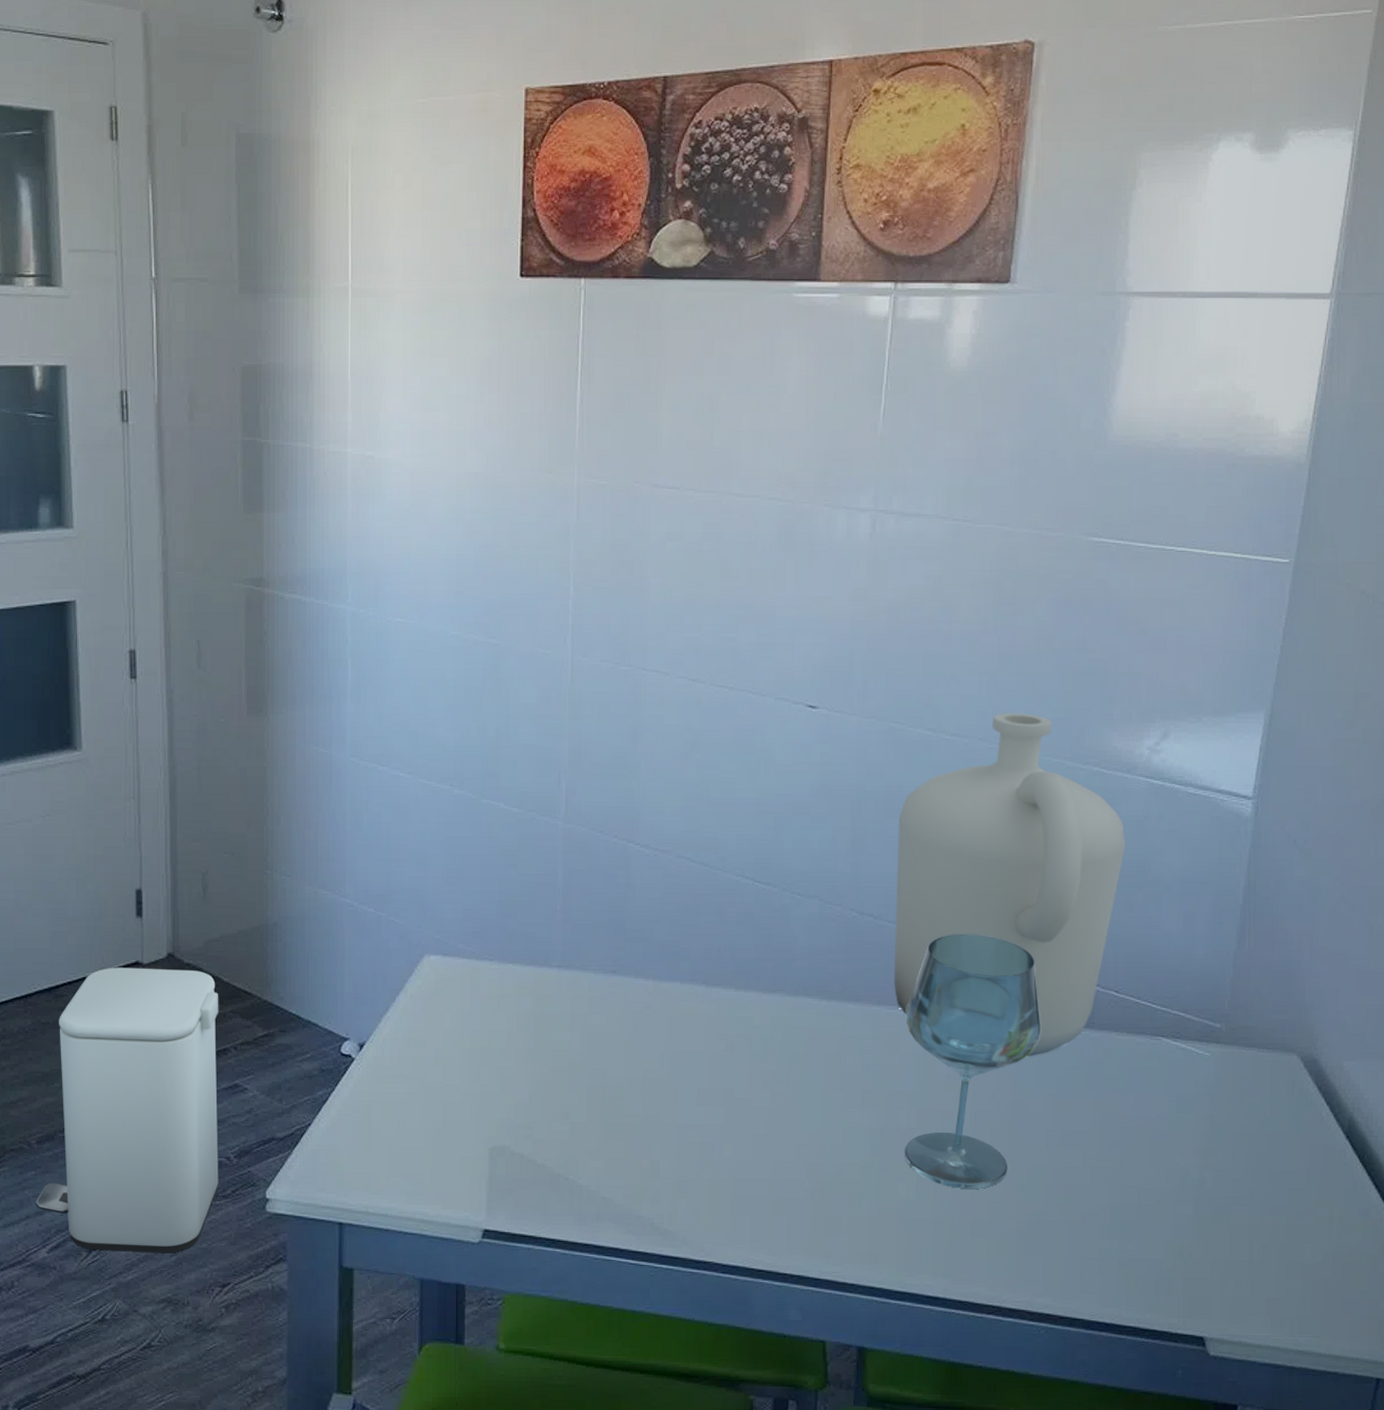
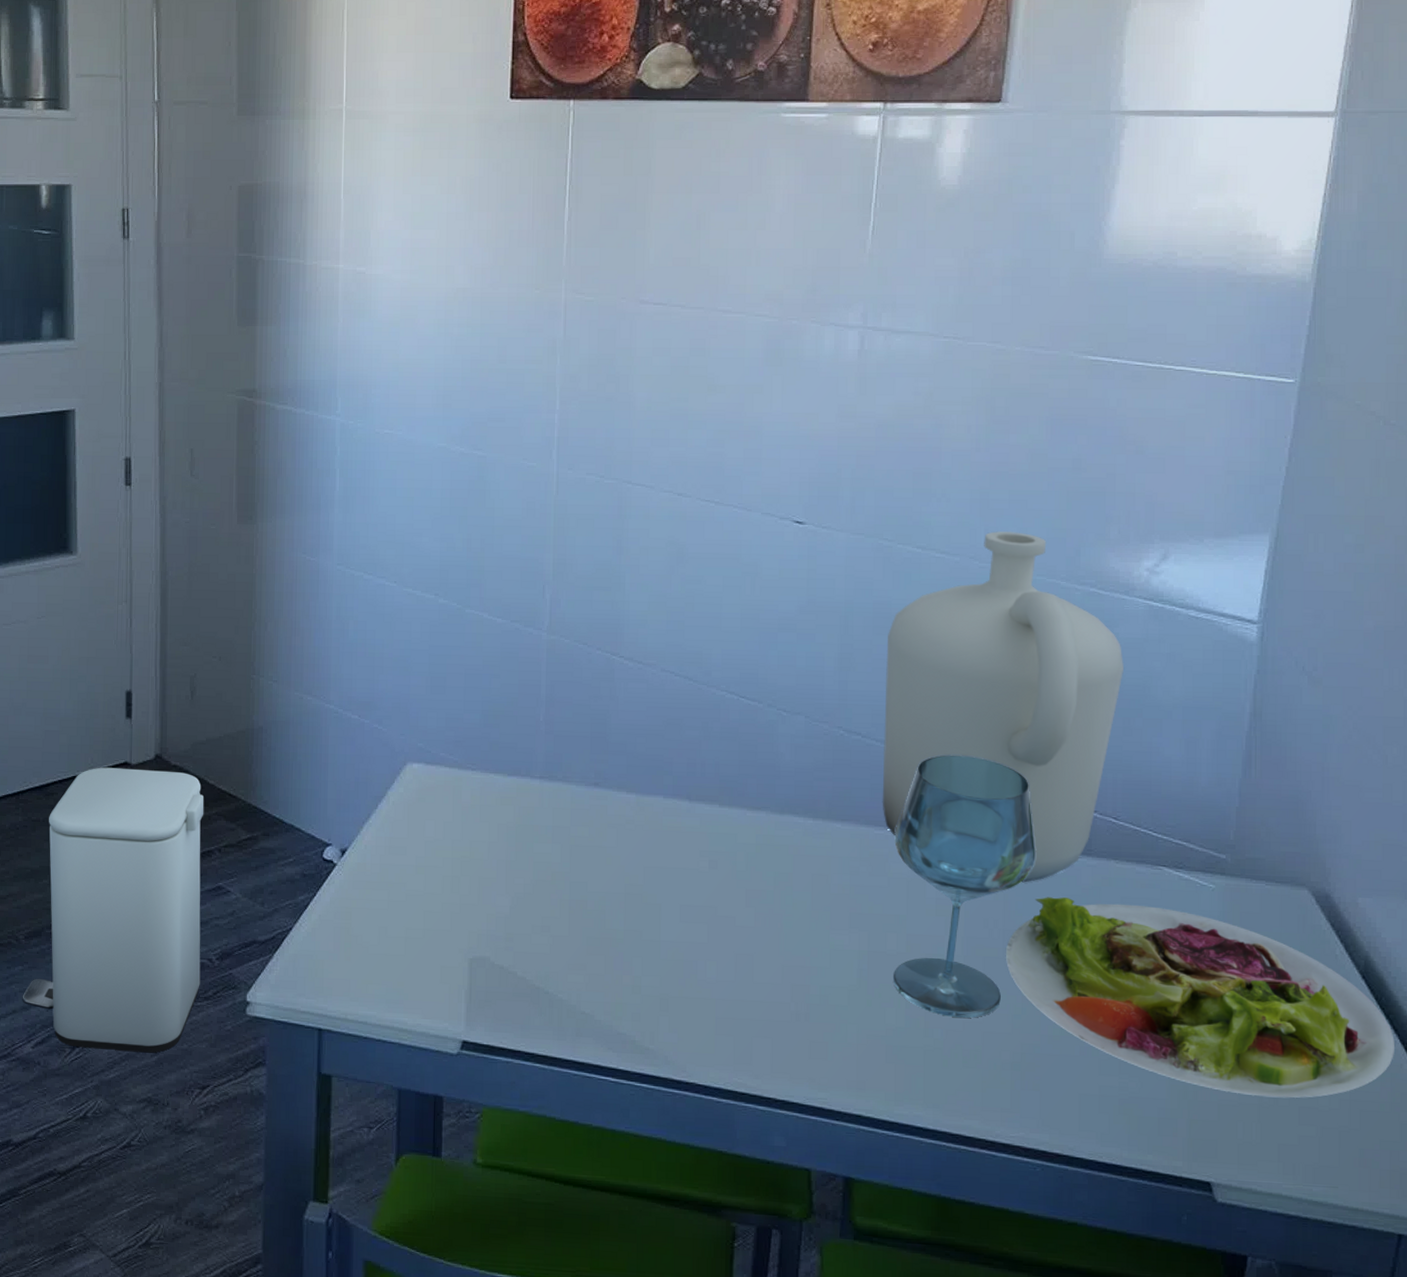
salad plate: none [1012,1069,1375,1254] -> present [1006,897,1394,1098]

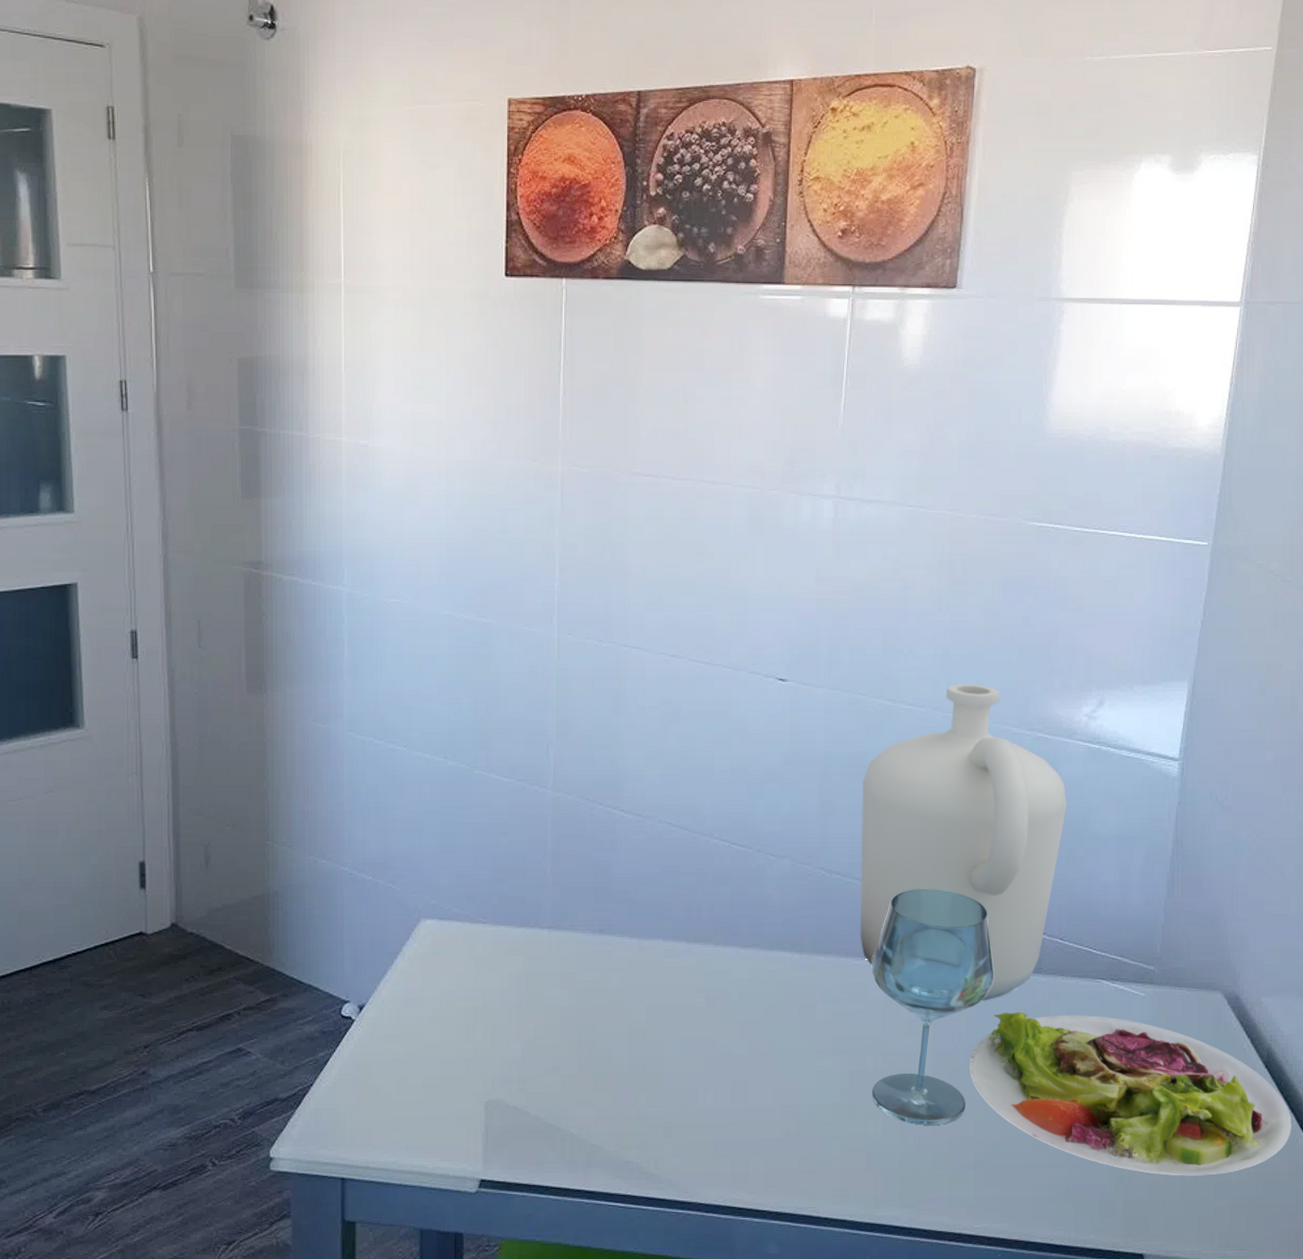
pedal bin: present [22,767,204,1053] -> none [42,938,223,1214]

